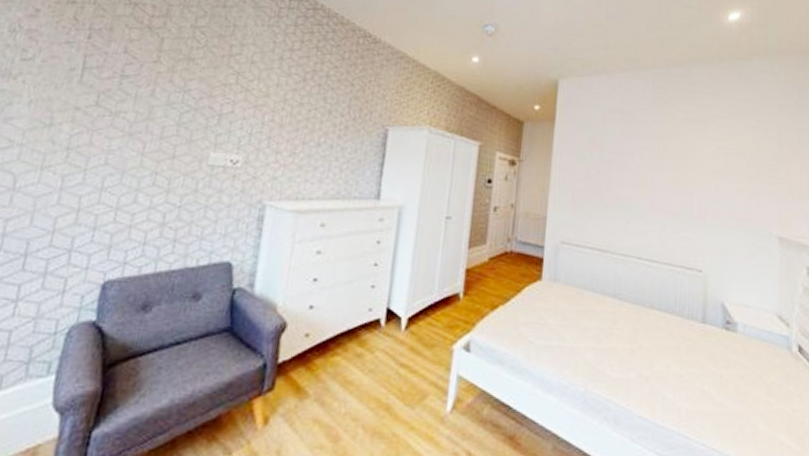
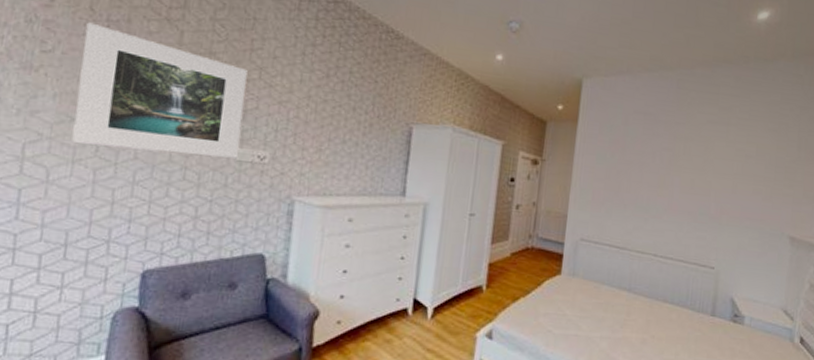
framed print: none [42,31,225,163] -> present [71,22,248,158]

